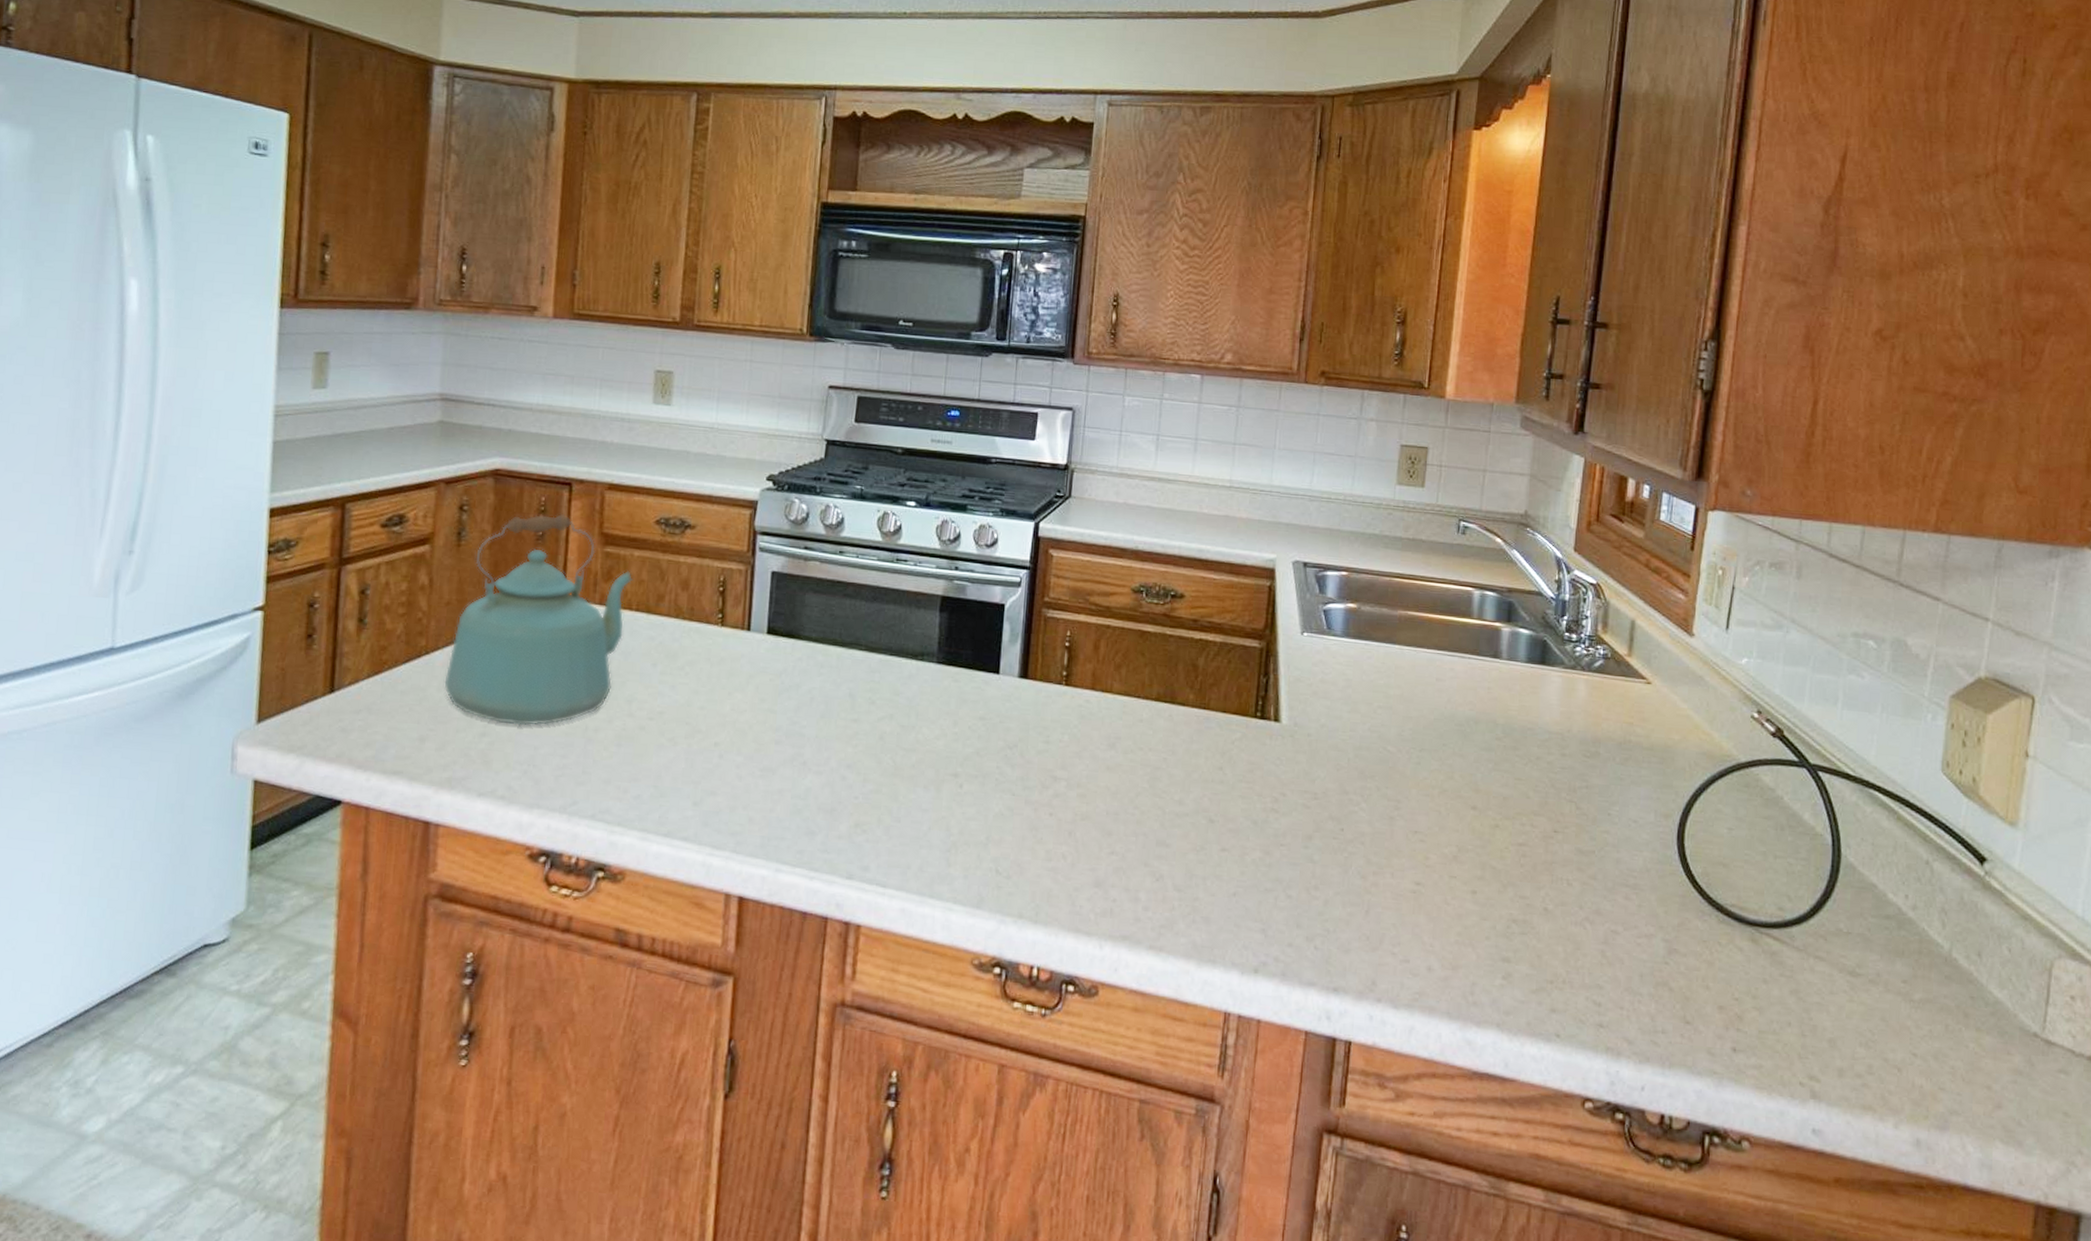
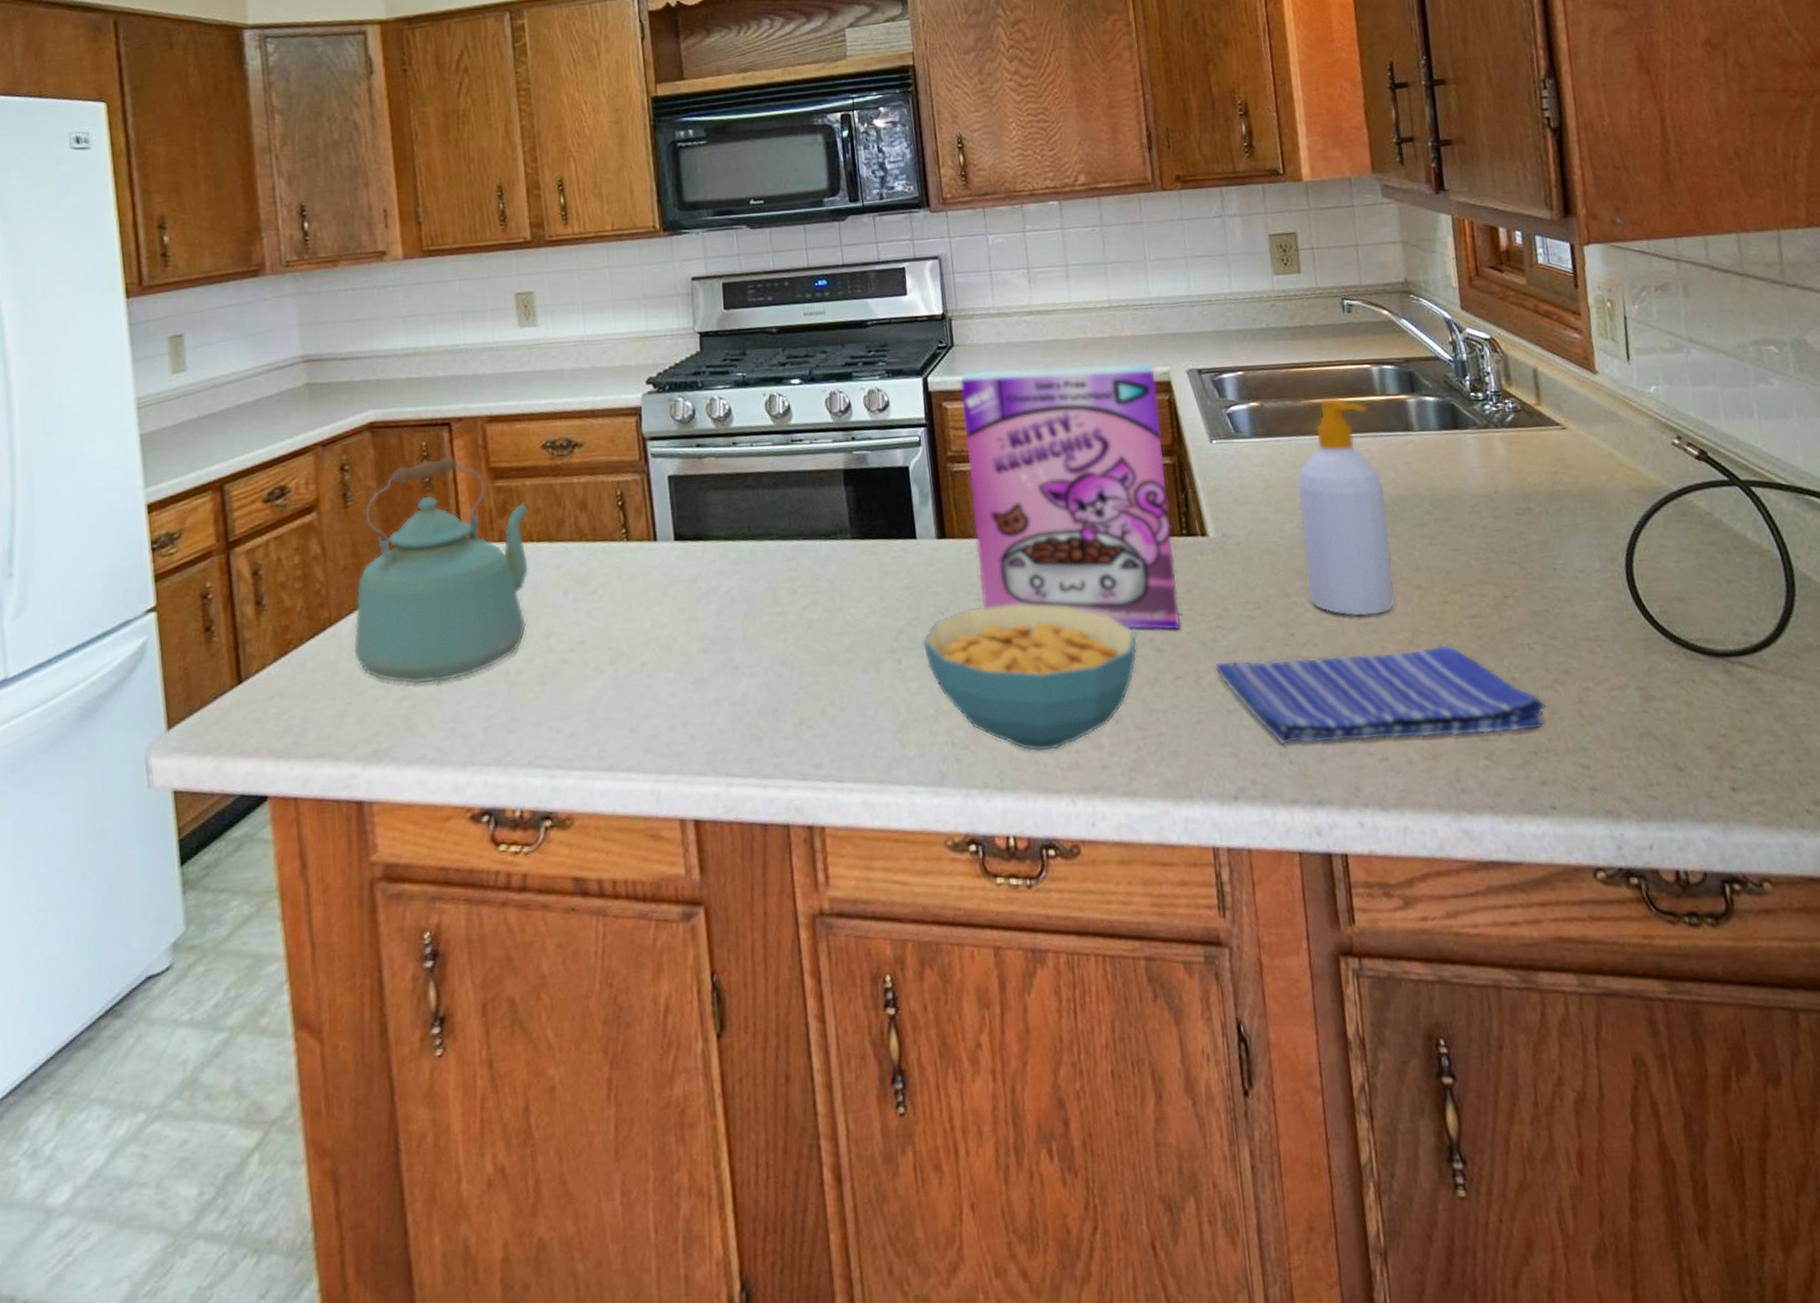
cereal bowl: none [985,748,1194,895] -> present [922,603,1138,752]
cereal box: none [1050,523,1263,805] -> present [959,362,1181,631]
dish towel: none [1260,842,1573,960] -> present [1214,645,1547,745]
soap bottle: none [1365,613,1462,827] -> present [1297,398,1396,617]

